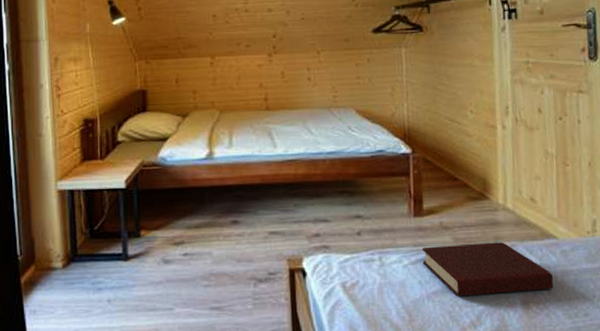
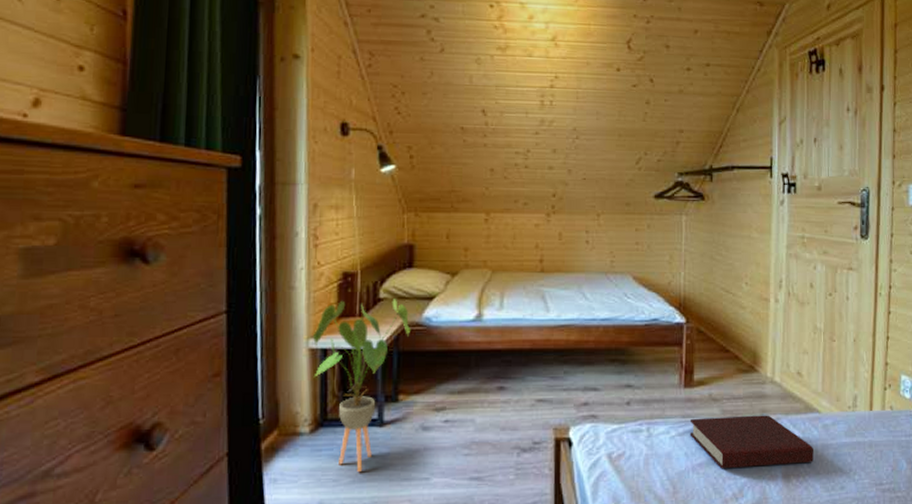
house plant: none [60,141,149,304] -> present [312,299,412,473]

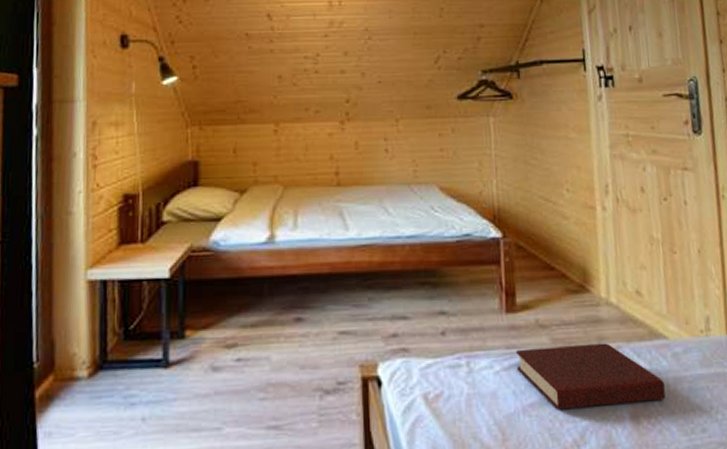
house plant: present [312,299,412,473] -> none [91,221,198,423]

